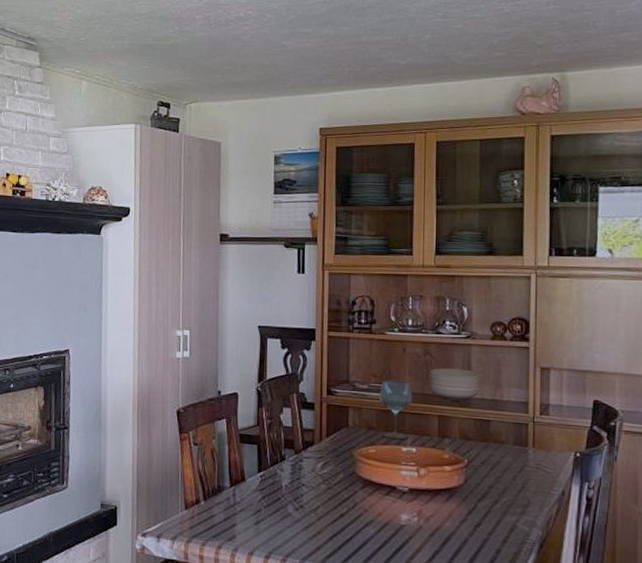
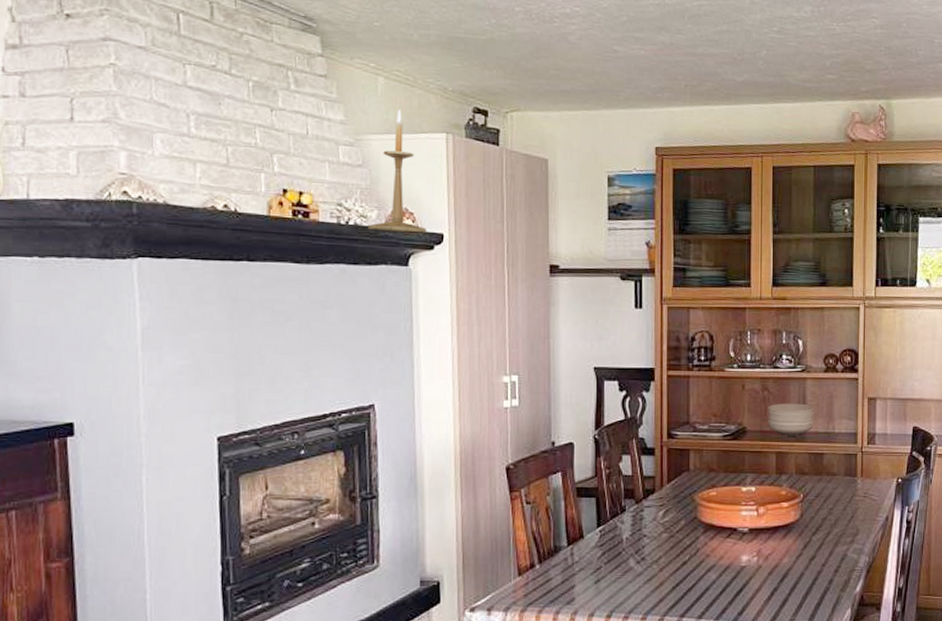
candlestick: none [69,106,116,208] -> present [367,109,427,233]
wine glass: present [378,379,413,439] -> none [719,418,752,479]

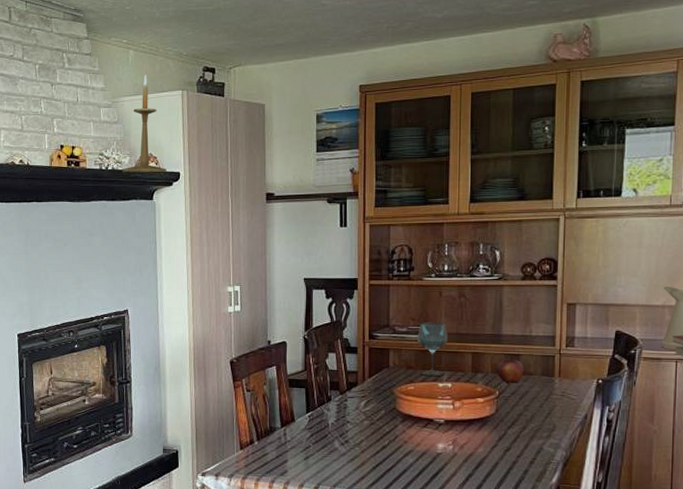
wine glass: none [719,418,752,479] -> present [417,321,449,376]
bowl: present [767,403,814,436] -> none [463,308,511,338]
fruit: none [800,457,828,485] -> present [496,358,524,383]

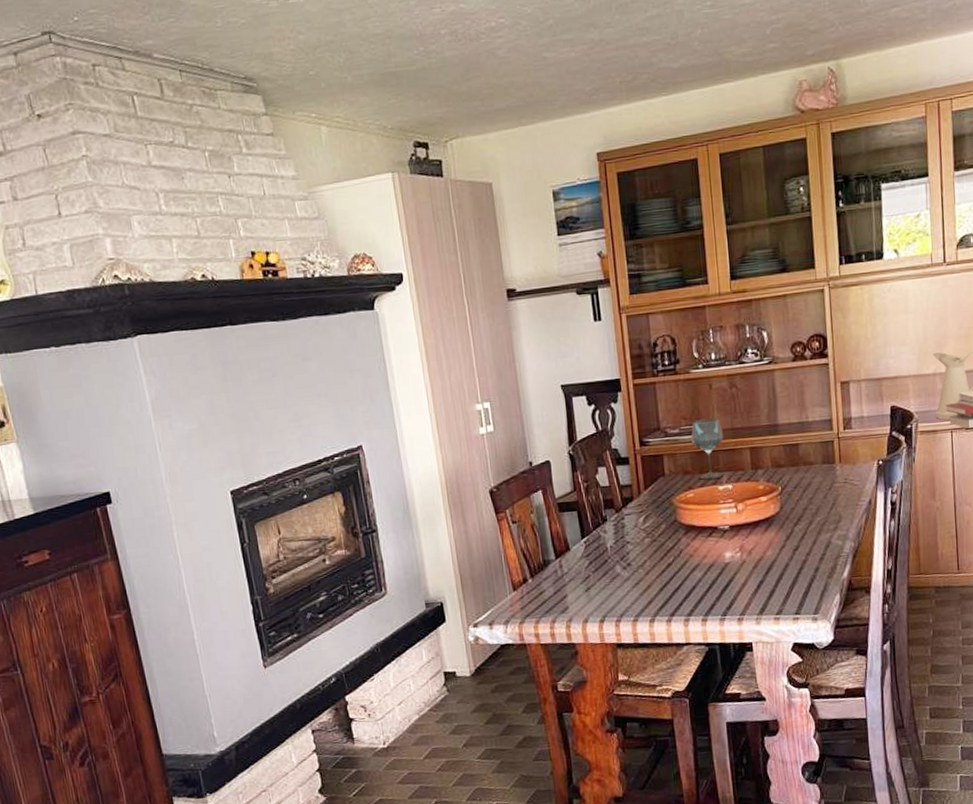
candlestick: present [122,74,167,174] -> none [331,156,387,281]
fruit: present [496,358,524,383] -> none [776,449,805,477]

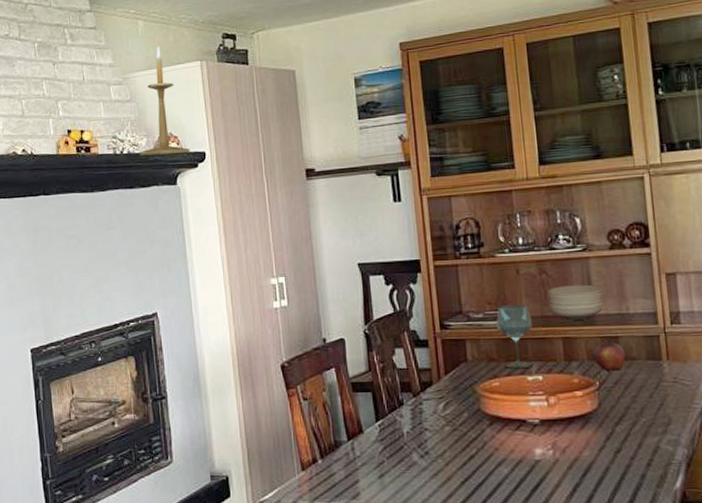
candlestick: none [331,156,387,281] -> present [139,46,190,157]
bowl: none [737,396,787,431] -> present [547,284,604,320]
fruit: none [776,449,805,477] -> present [592,342,626,371]

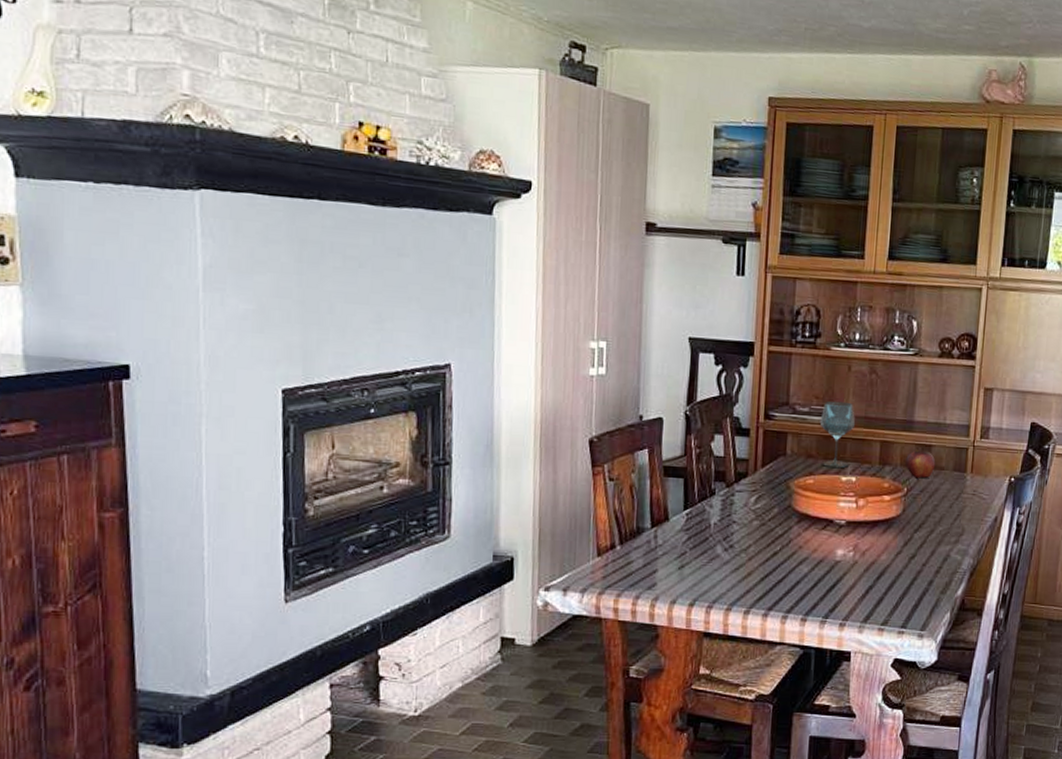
candlestick: present [139,46,190,157] -> none [449,39,514,180]
bowl: present [547,284,604,320] -> none [873,388,925,425]

